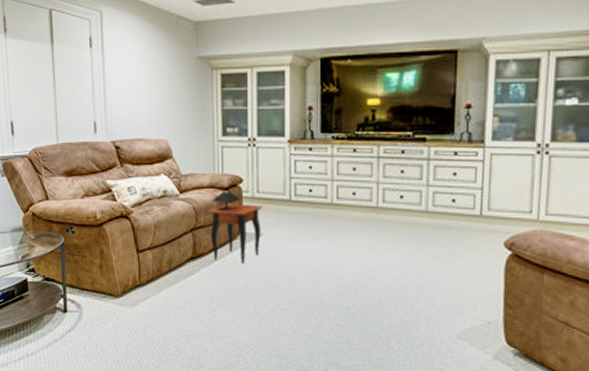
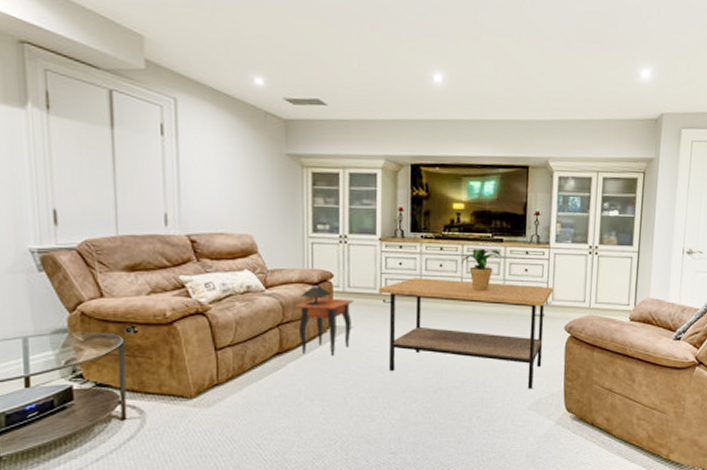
coffee table: none [288,183,490,315] -> present [379,278,554,389]
potted plant: none [378,150,425,199] -> present [462,249,502,292]

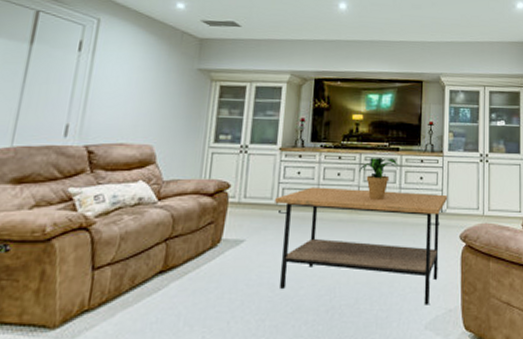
side table: present [296,286,355,357] -> none [187,197,249,274]

